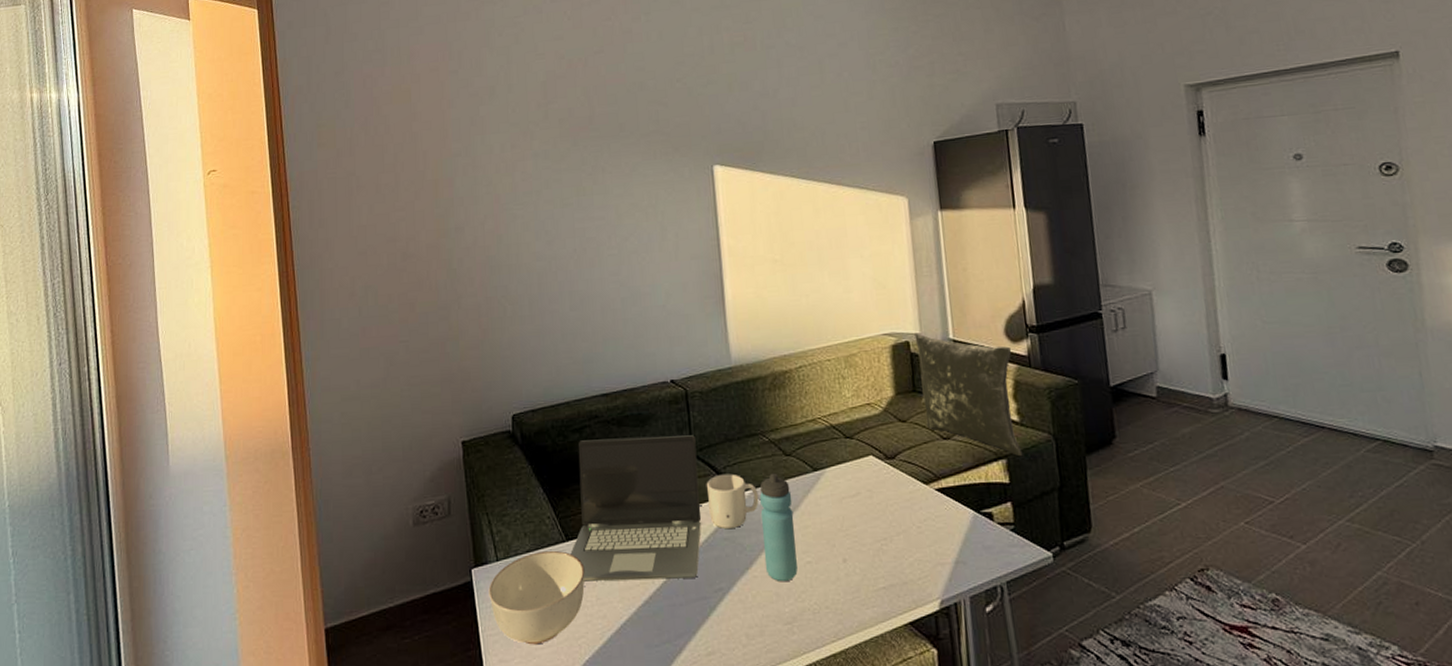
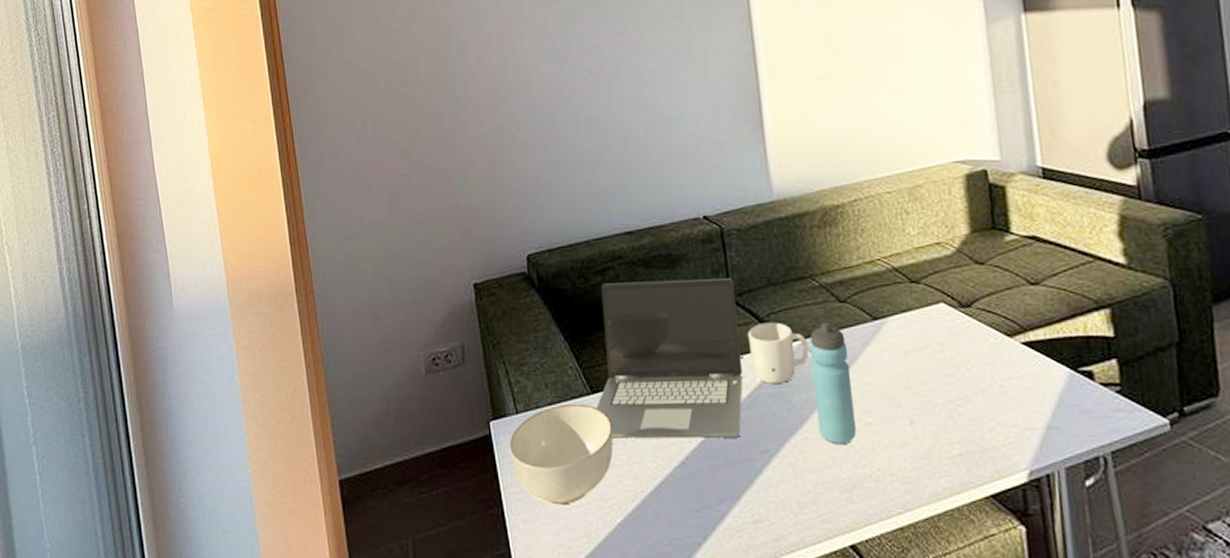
pillow: present [914,333,1023,457] -> none [993,160,1131,306]

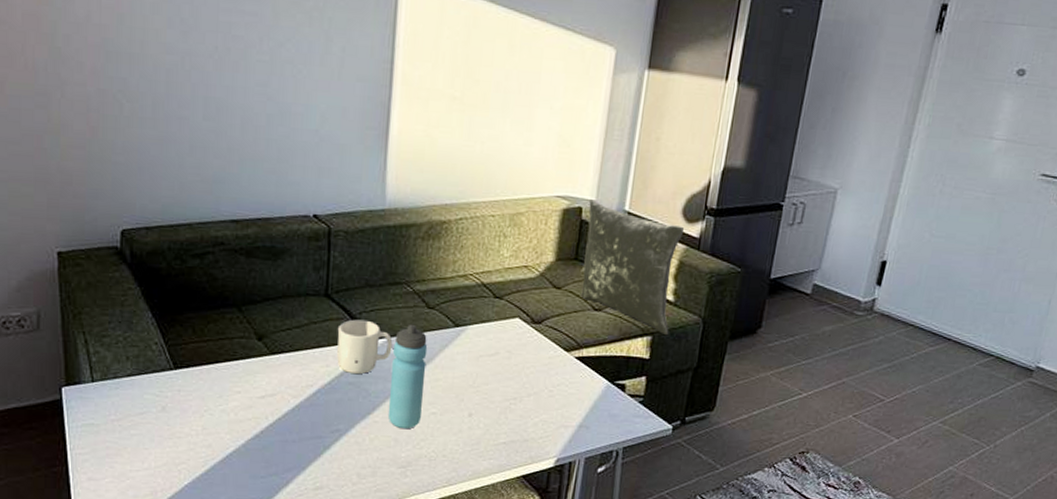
bowl: present [509,403,614,505] -> none [80,376,192,467]
laptop: present [596,278,743,439] -> none [178,267,333,417]
pillow: none [993,160,1131,306] -> present [581,199,685,336]

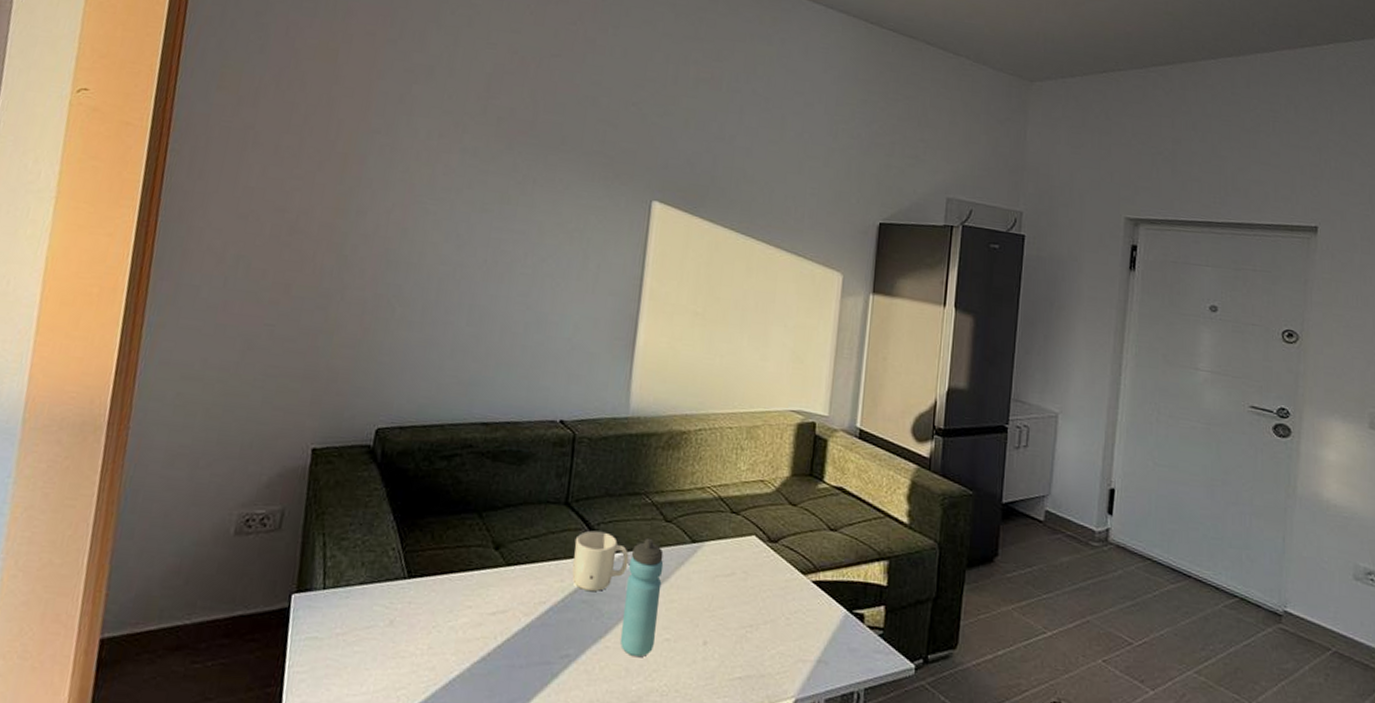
pillow: present [581,199,685,336] -> none [816,415,915,561]

